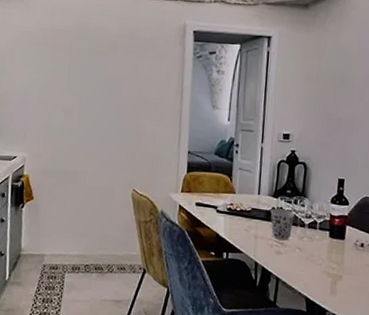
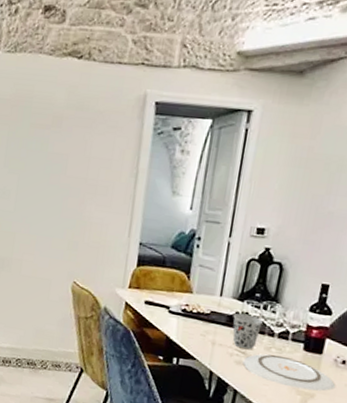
plate: none [281,243,357,273] -> present [243,354,335,392]

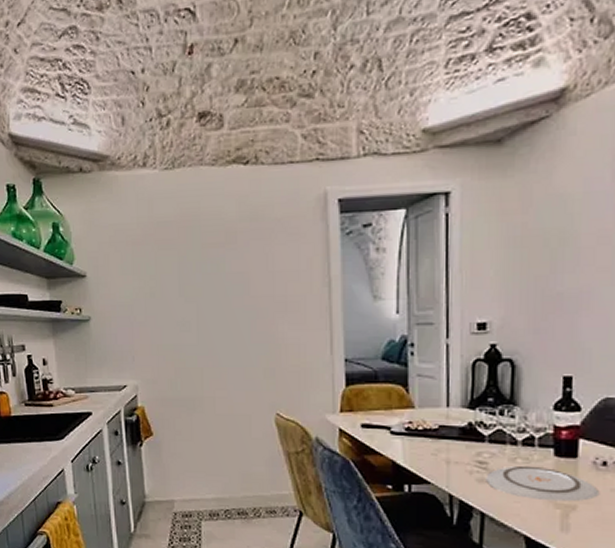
cup: present [232,313,263,350] -> none [466,423,501,464]

